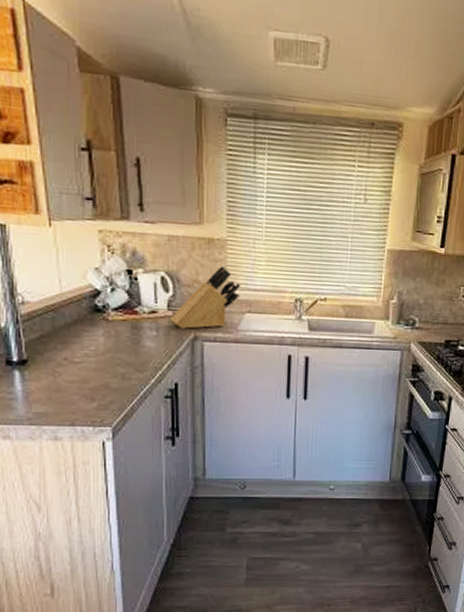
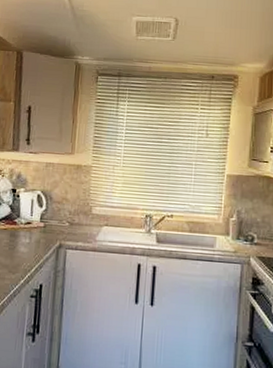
knife block: present [169,265,241,329] -> none [40,186,101,238]

